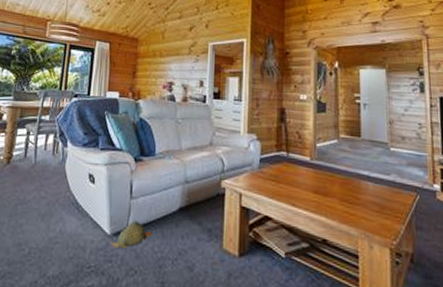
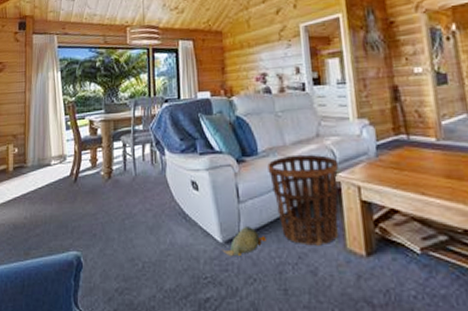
basket: none [162,159,226,244] -> present [267,154,339,246]

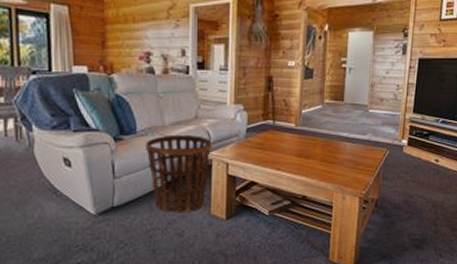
plush toy: present [222,227,266,257] -> none [95,199,139,227]

